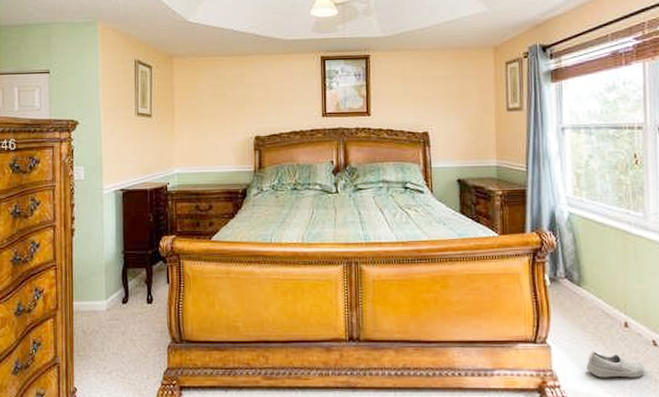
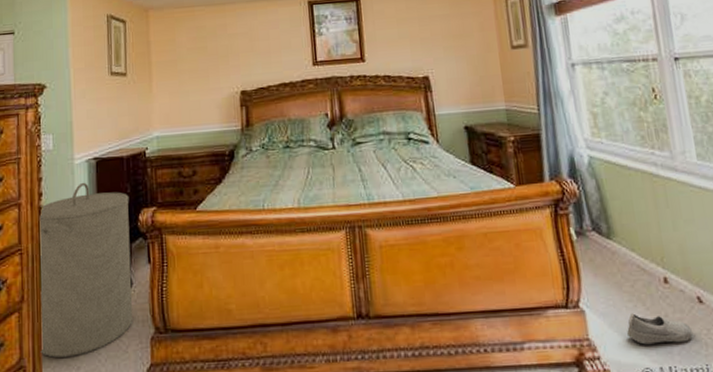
laundry hamper: none [72,210,153,358] -> present [40,182,133,358]

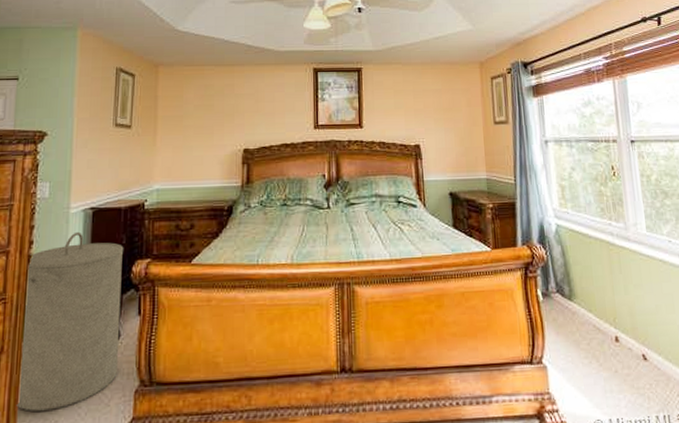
shoe: present [627,313,693,345] -> none [582,369,637,398]

